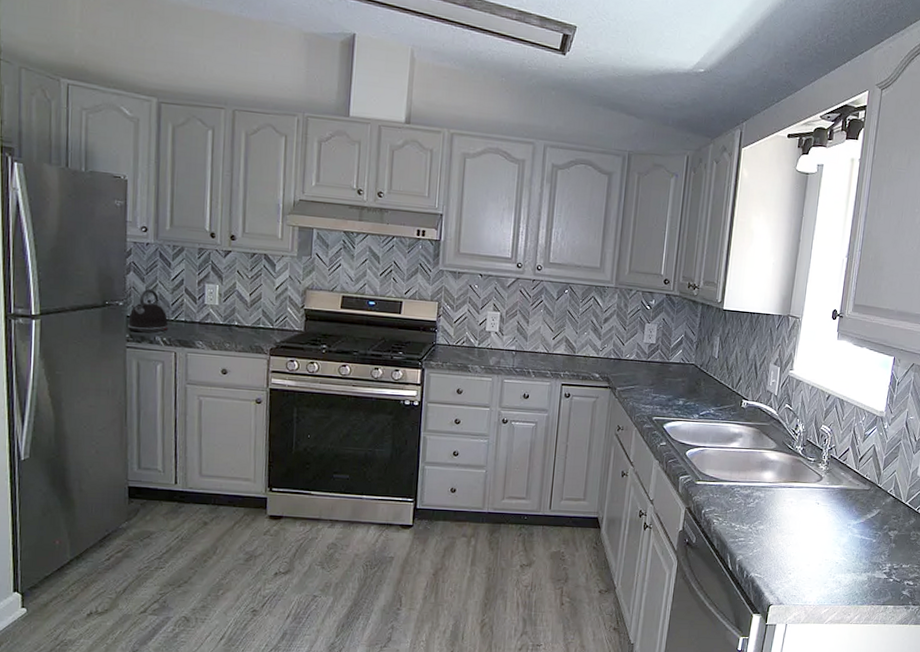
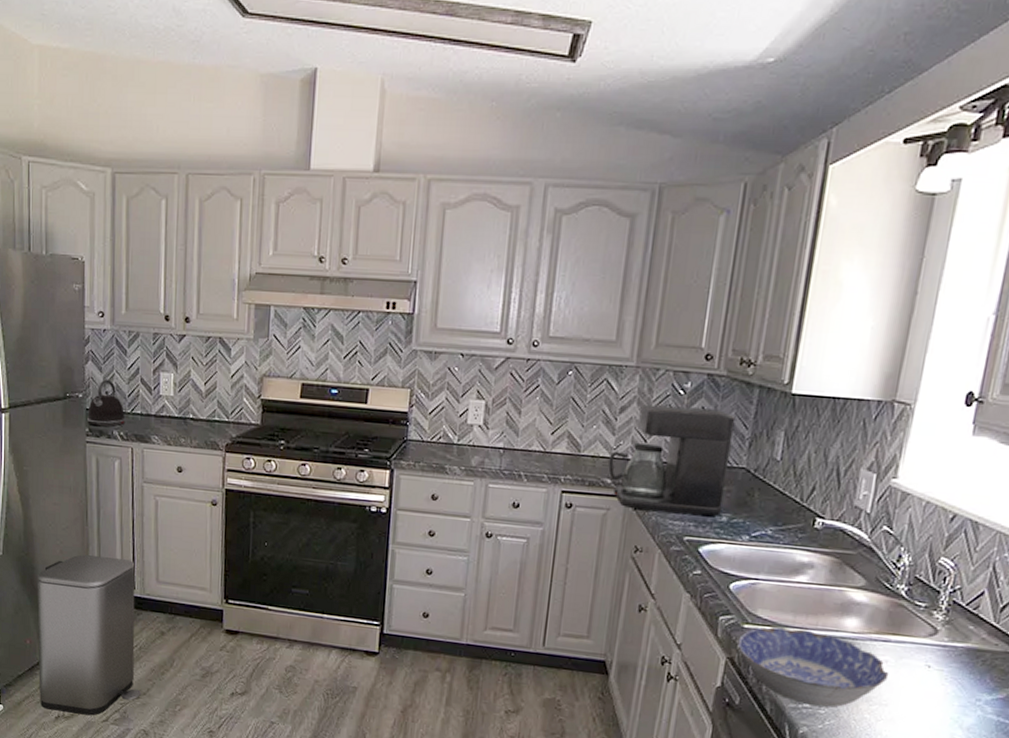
pedal bin: none [68,454,183,609] -> present [37,554,142,716]
coffee maker: none [596,316,687,401] -> present [608,404,736,516]
bowl: none [693,481,794,539] -> present [737,626,889,707]

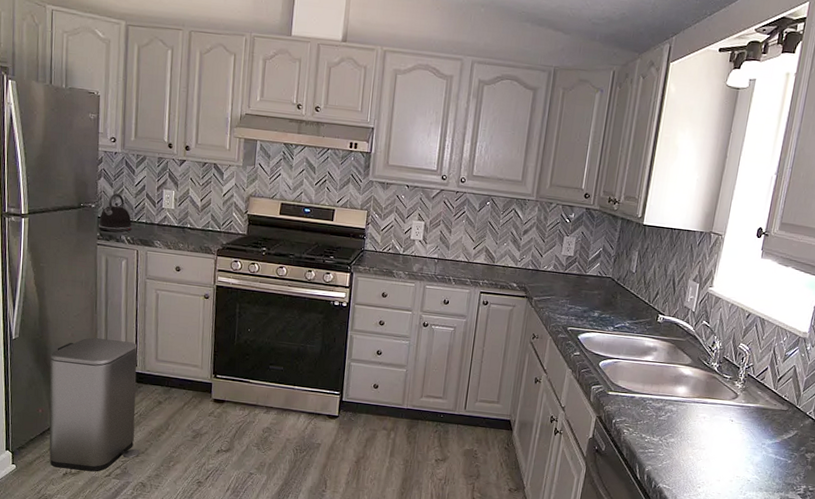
coffee maker: present [608,404,736,516] -> none [514,228,605,312]
bowl: present [737,626,889,707] -> none [604,393,706,451]

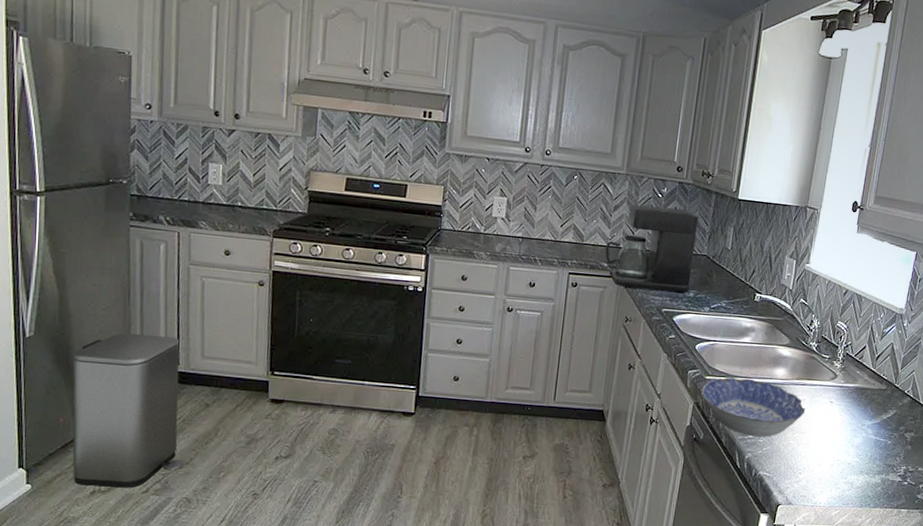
kettle: present [99,193,132,233] -> none [131,167,172,213]
coffee maker: none [514,228,605,312] -> present [605,204,699,293]
bowl: none [604,393,706,451] -> present [701,377,806,437]

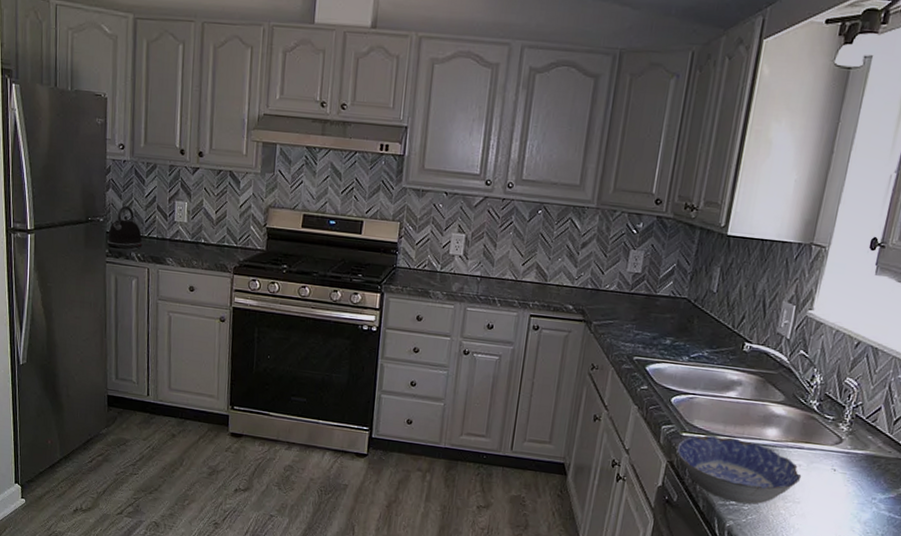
pedal bin: present [72,333,185,488] -> none [58,363,154,509]
kettle: none [131,167,172,213] -> present [107,205,143,249]
coffee maker: present [605,204,699,293] -> none [570,241,680,339]

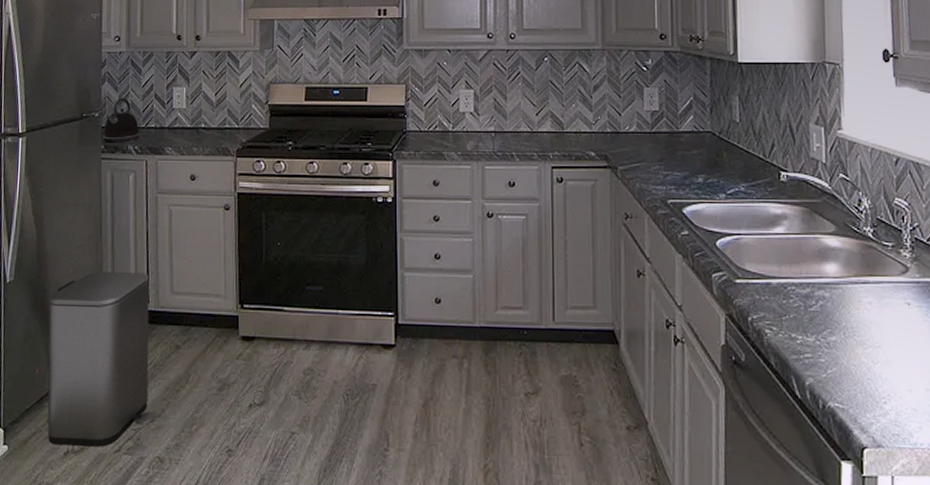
pedal bin: none [58,363,154,509] -> present [47,272,157,447]
bowl: present [676,435,802,504] -> none [733,278,875,355]

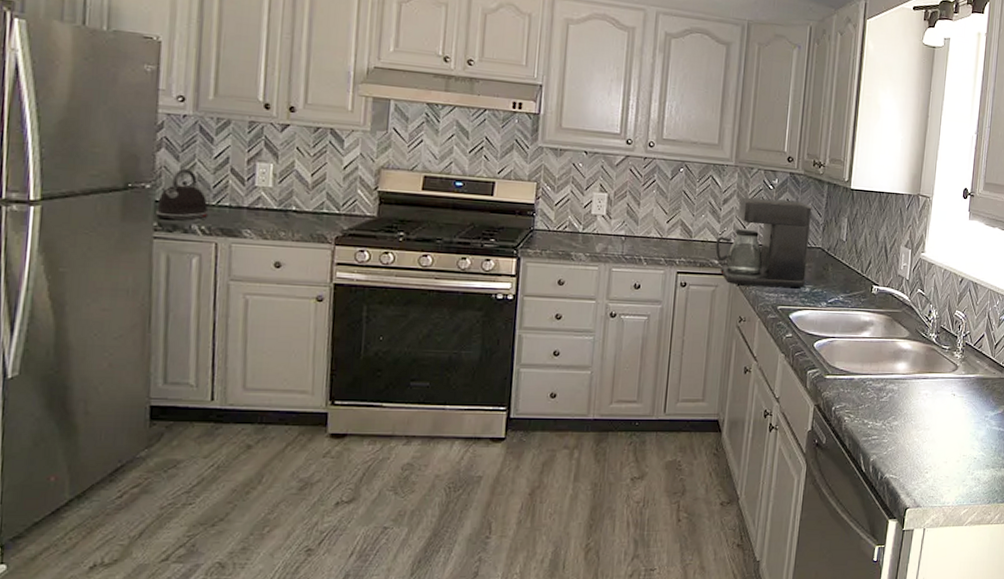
pedal bin: present [47,272,157,447] -> none [66,366,218,559]
coffee maker: none [590,82,697,178] -> present [715,197,812,288]

